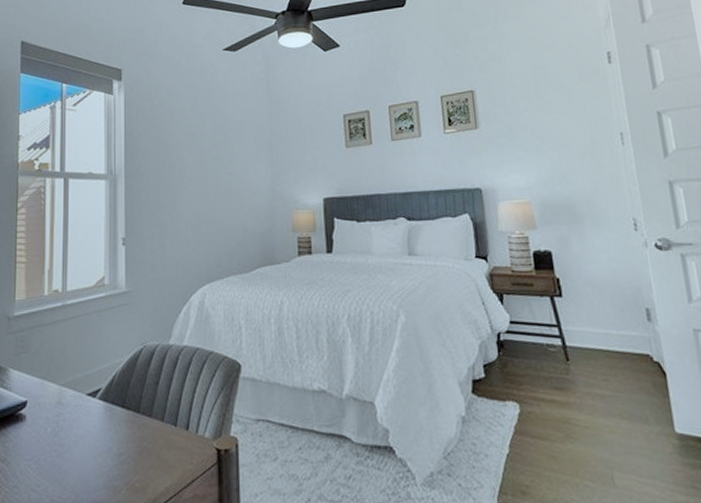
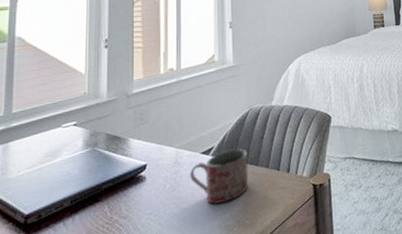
mug: none [74,393,140,458] -> present [190,149,249,205]

